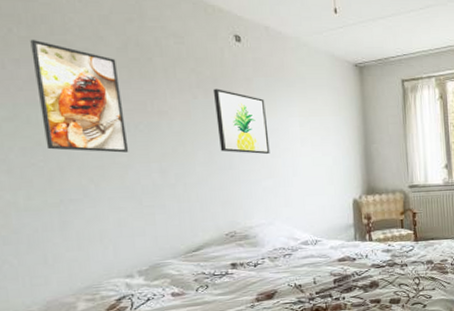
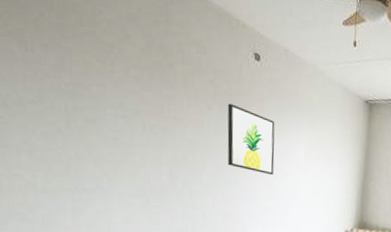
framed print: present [30,39,129,153] -> none [60,26,143,152]

